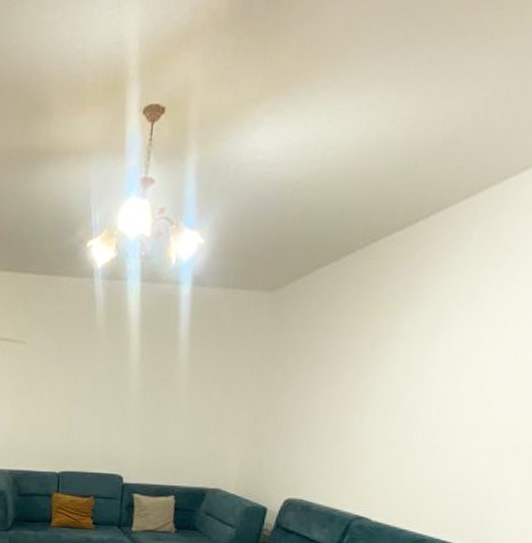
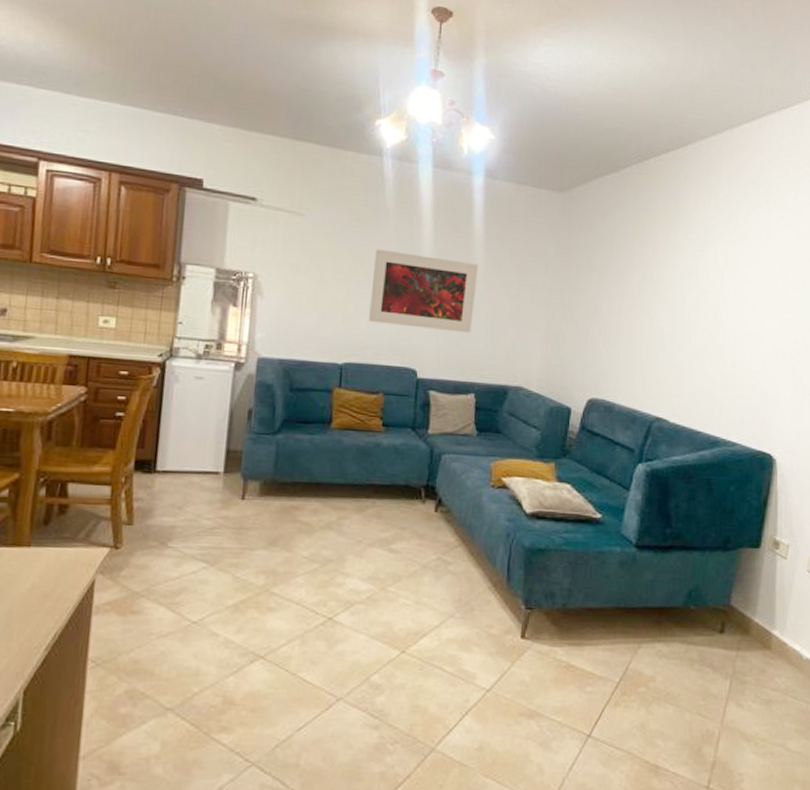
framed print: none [81,367,182,441] -> present [369,248,478,334]

